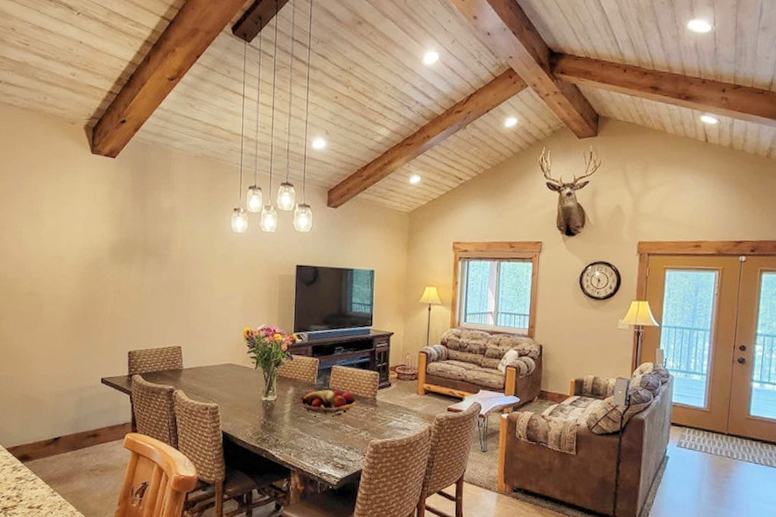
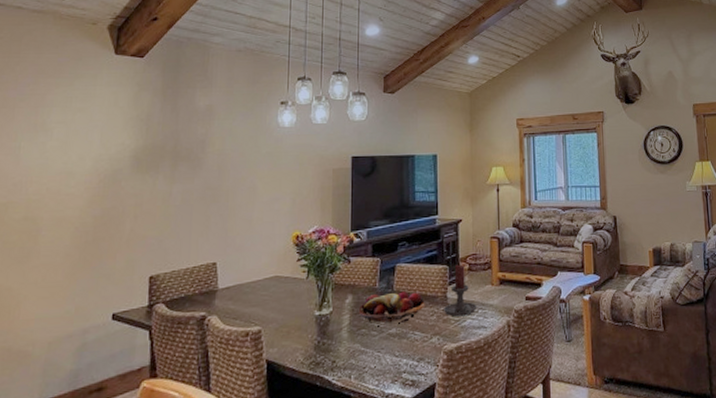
candle holder: none [373,372,403,418] -> present [444,264,477,317]

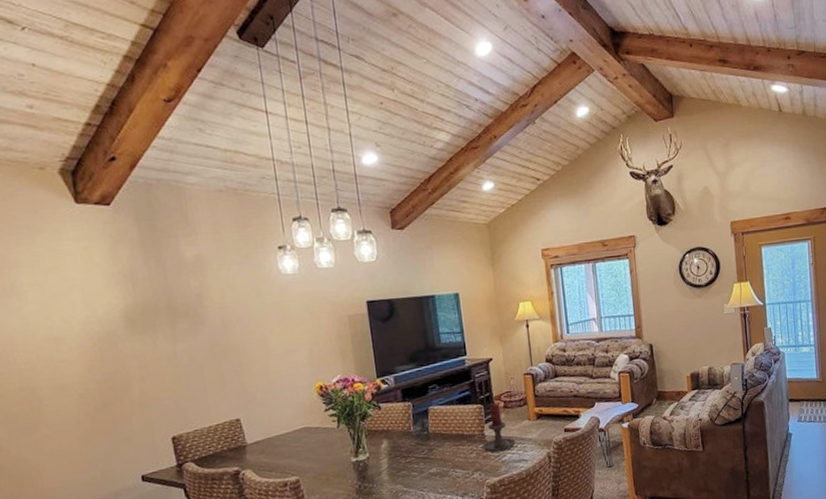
fruit basket: present [358,291,426,324] -> none [396,432,464,465]

